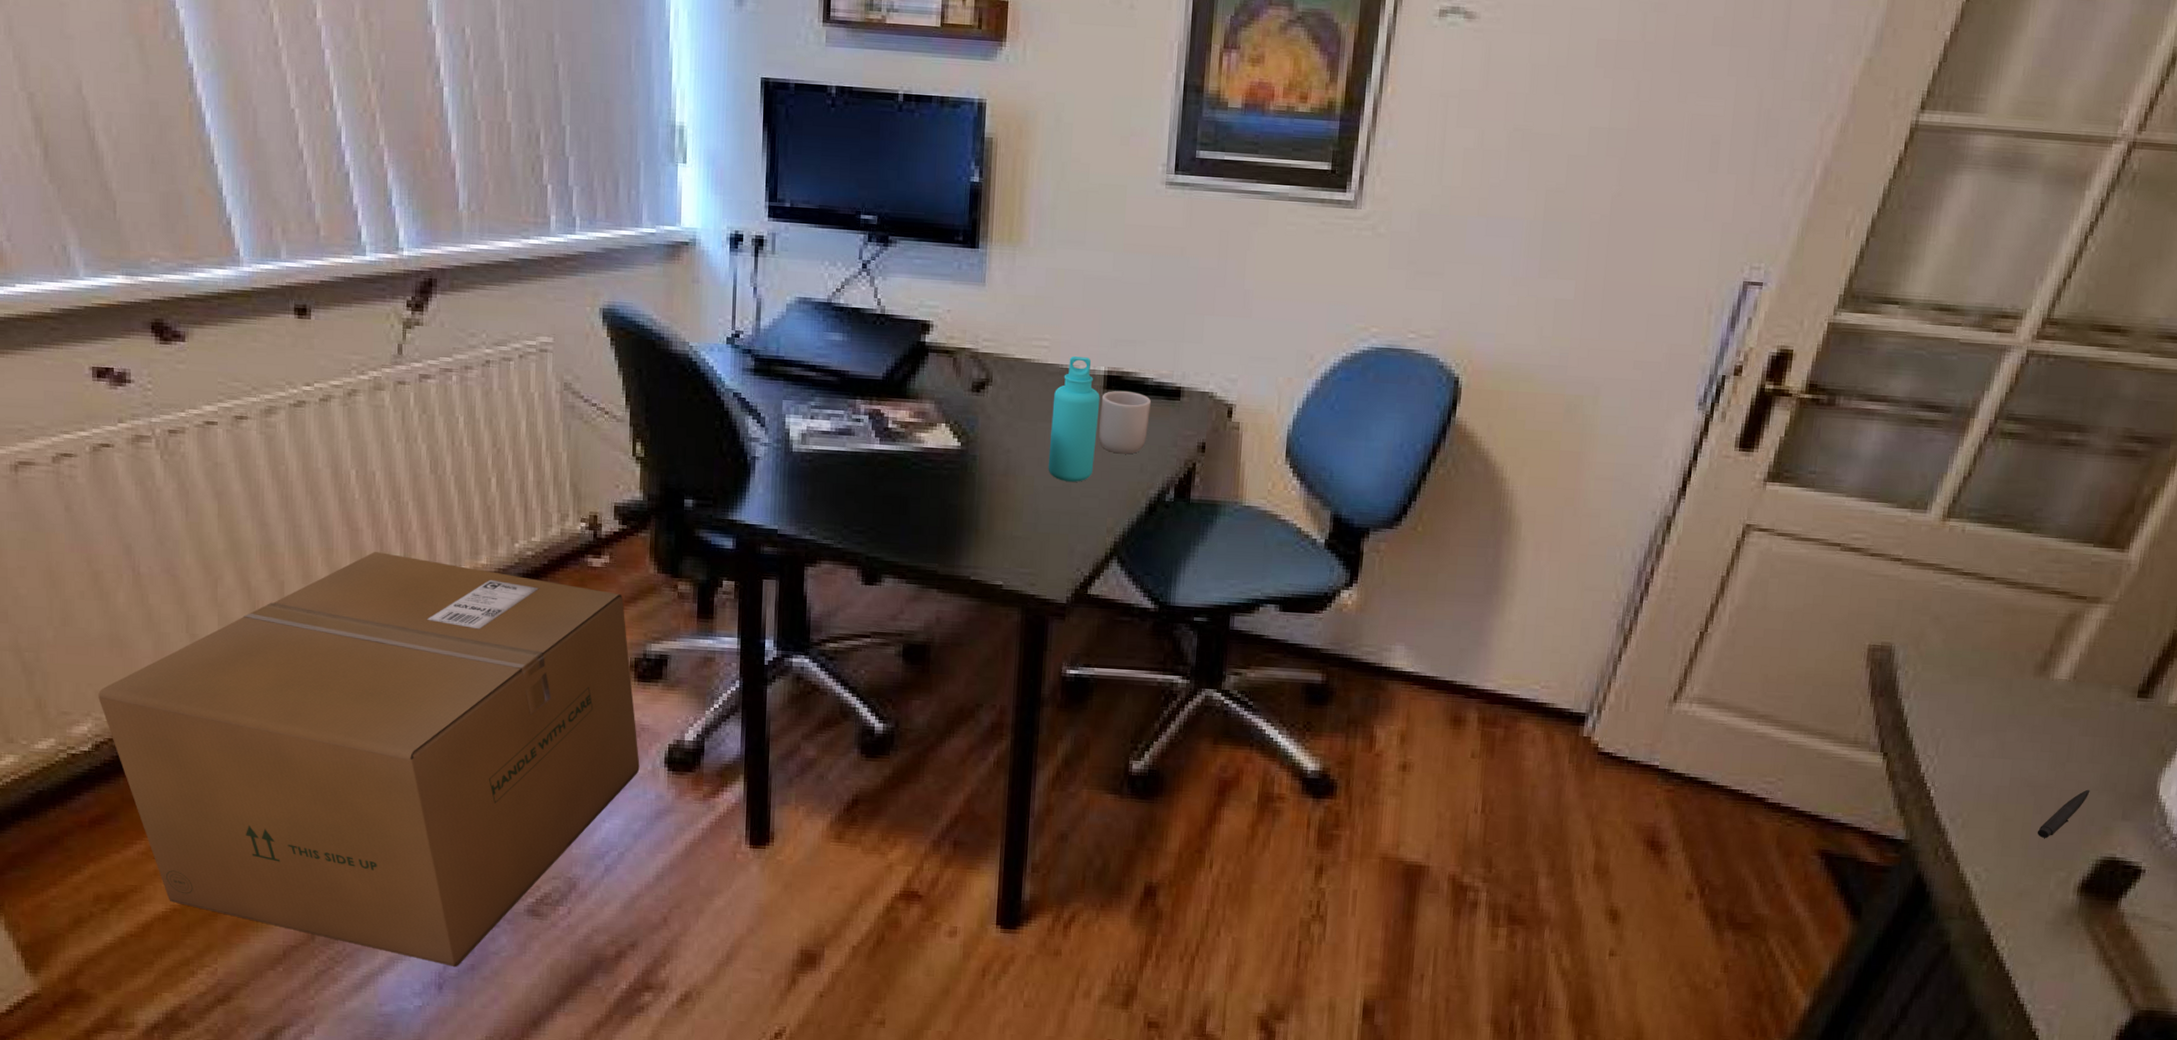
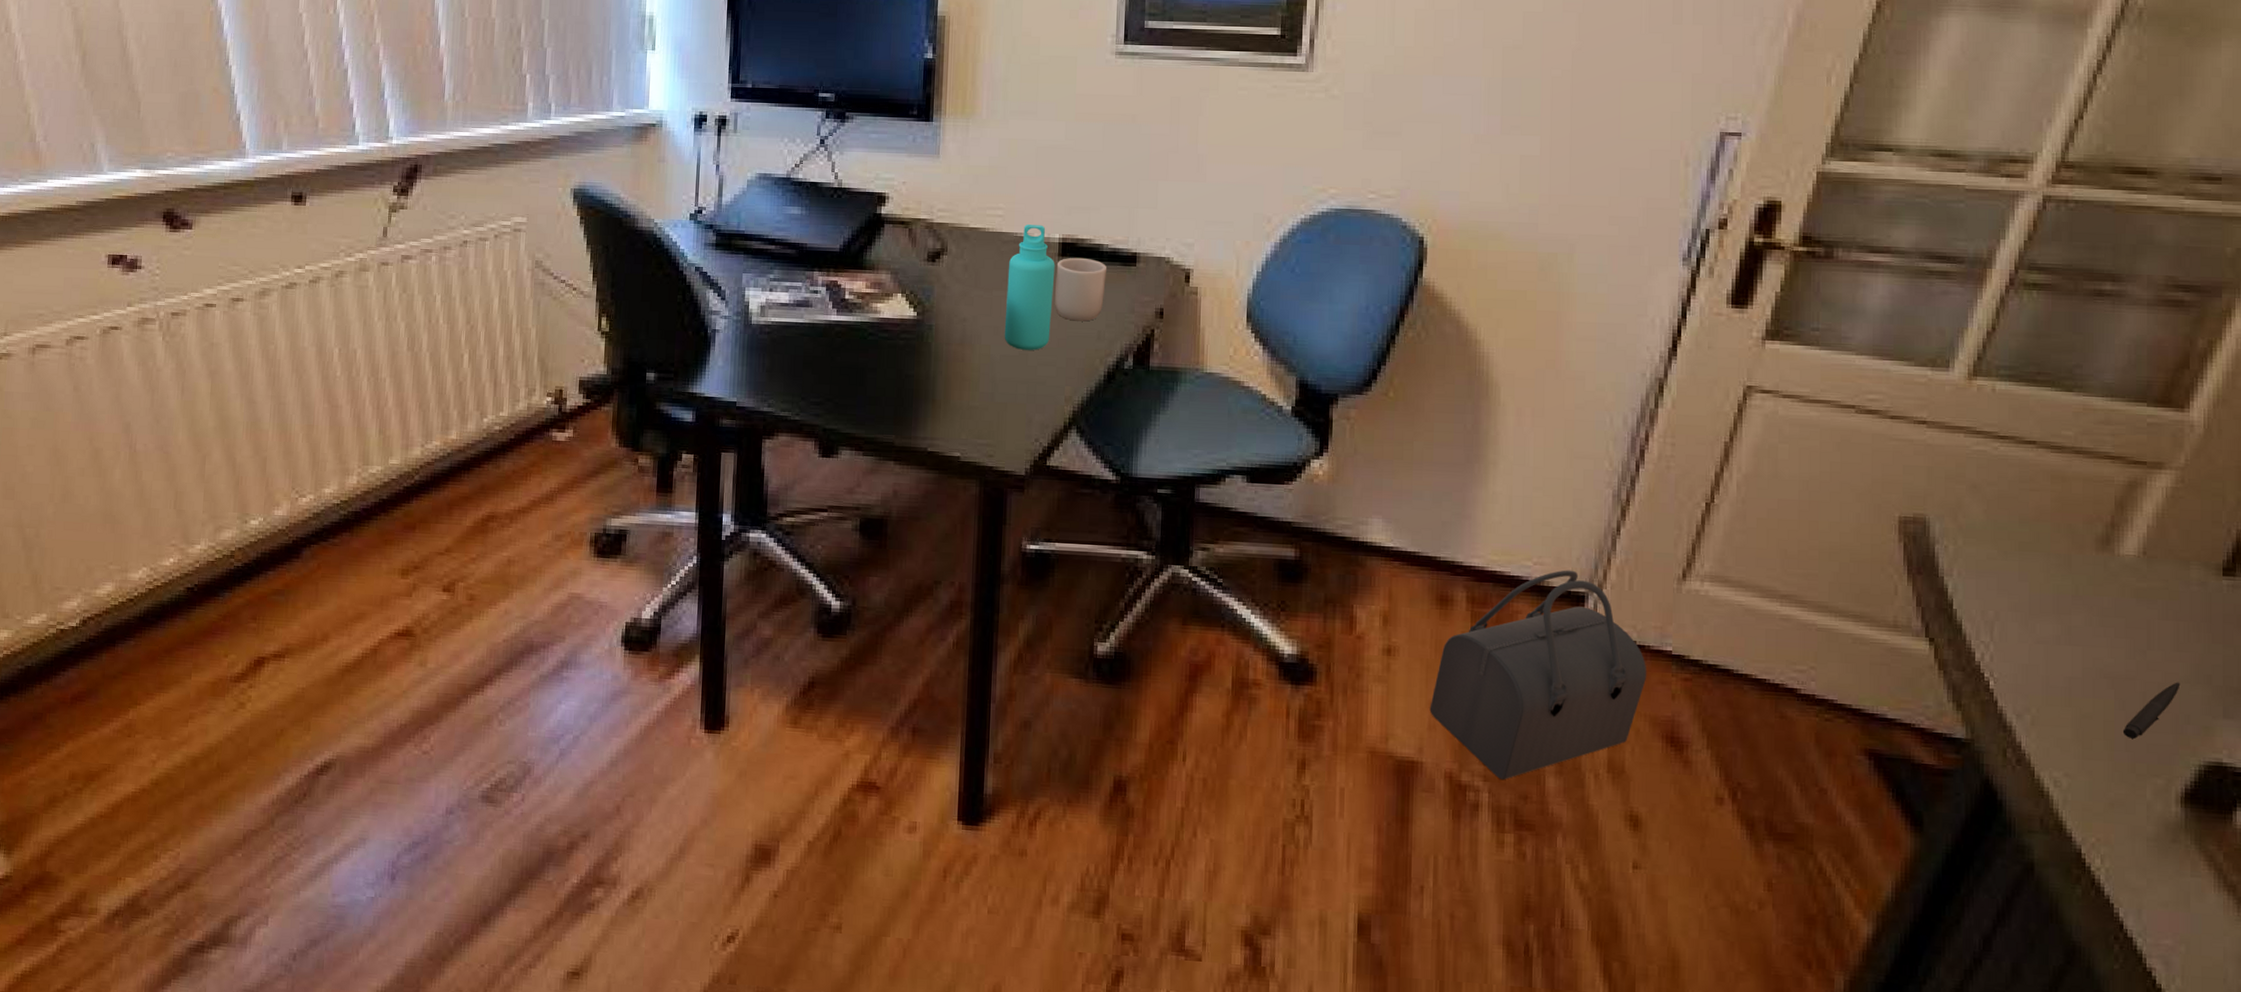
box: present [98,552,640,967] -> none [89,428,597,856]
handbag: none [1438,693,1636,880] -> present [1429,570,1647,780]

